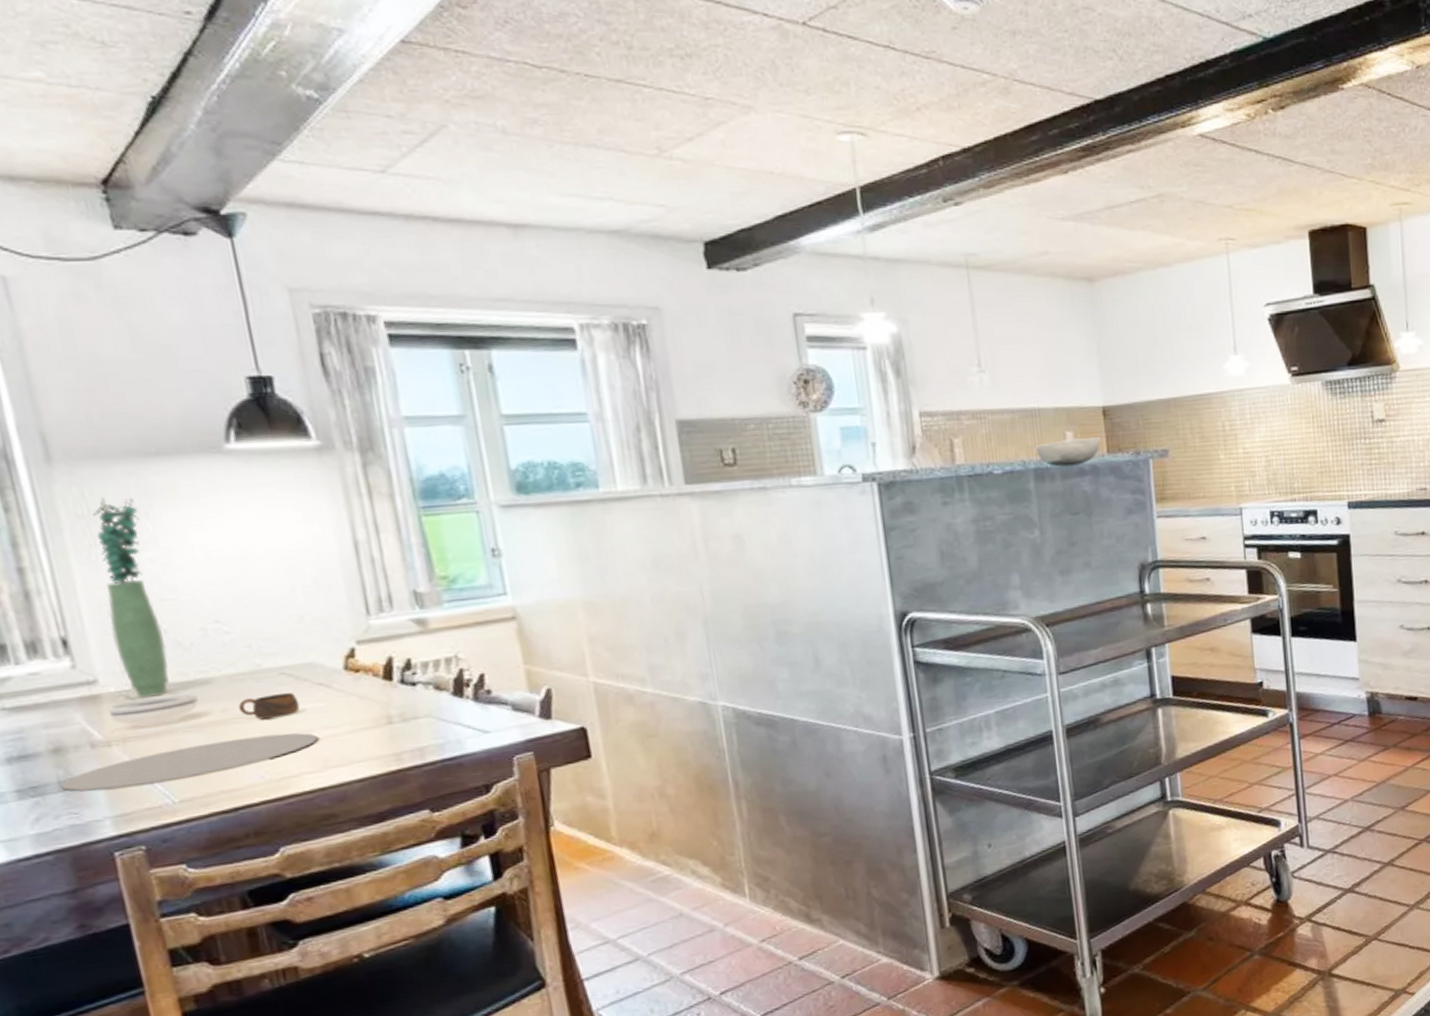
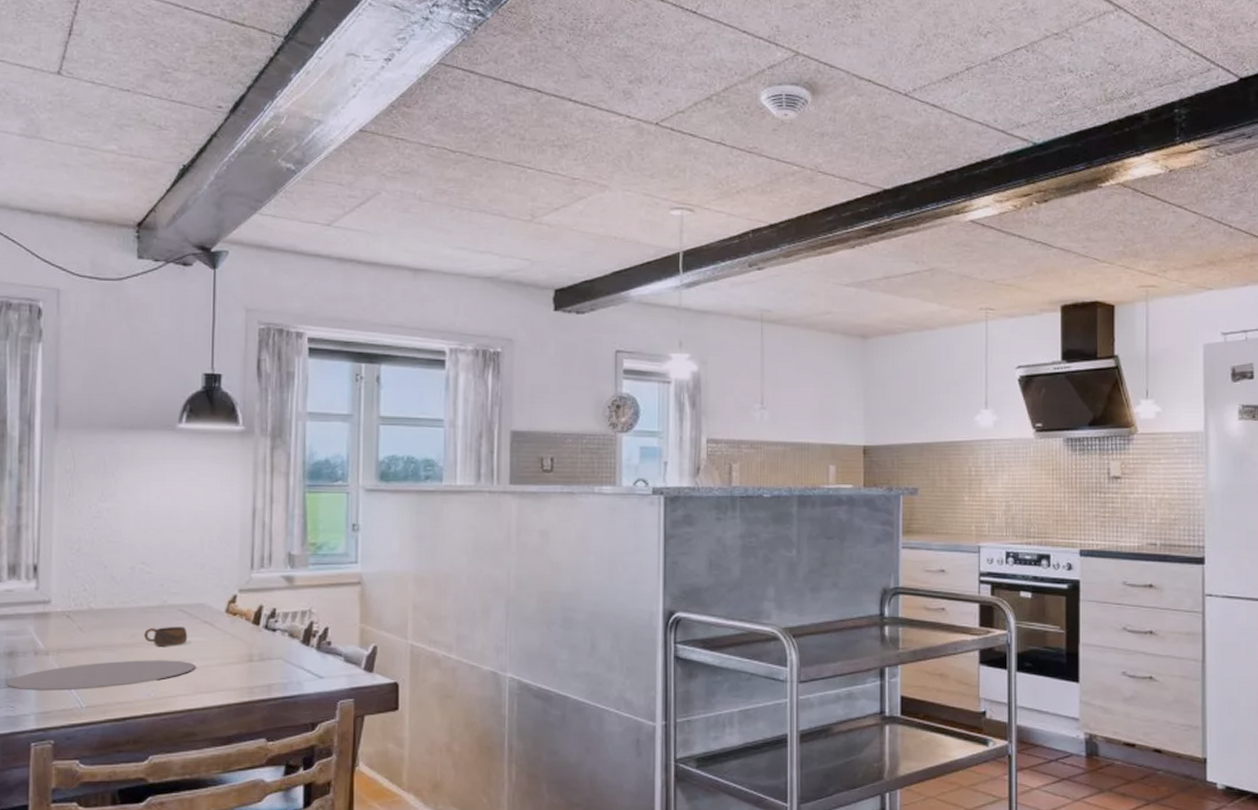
vase: present [93,497,171,698] -> none [69,458,107,618]
bowl: present [107,692,199,728] -> none [52,618,117,643]
soup bowl: present [1035,436,1102,467] -> none [801,471,860,496]

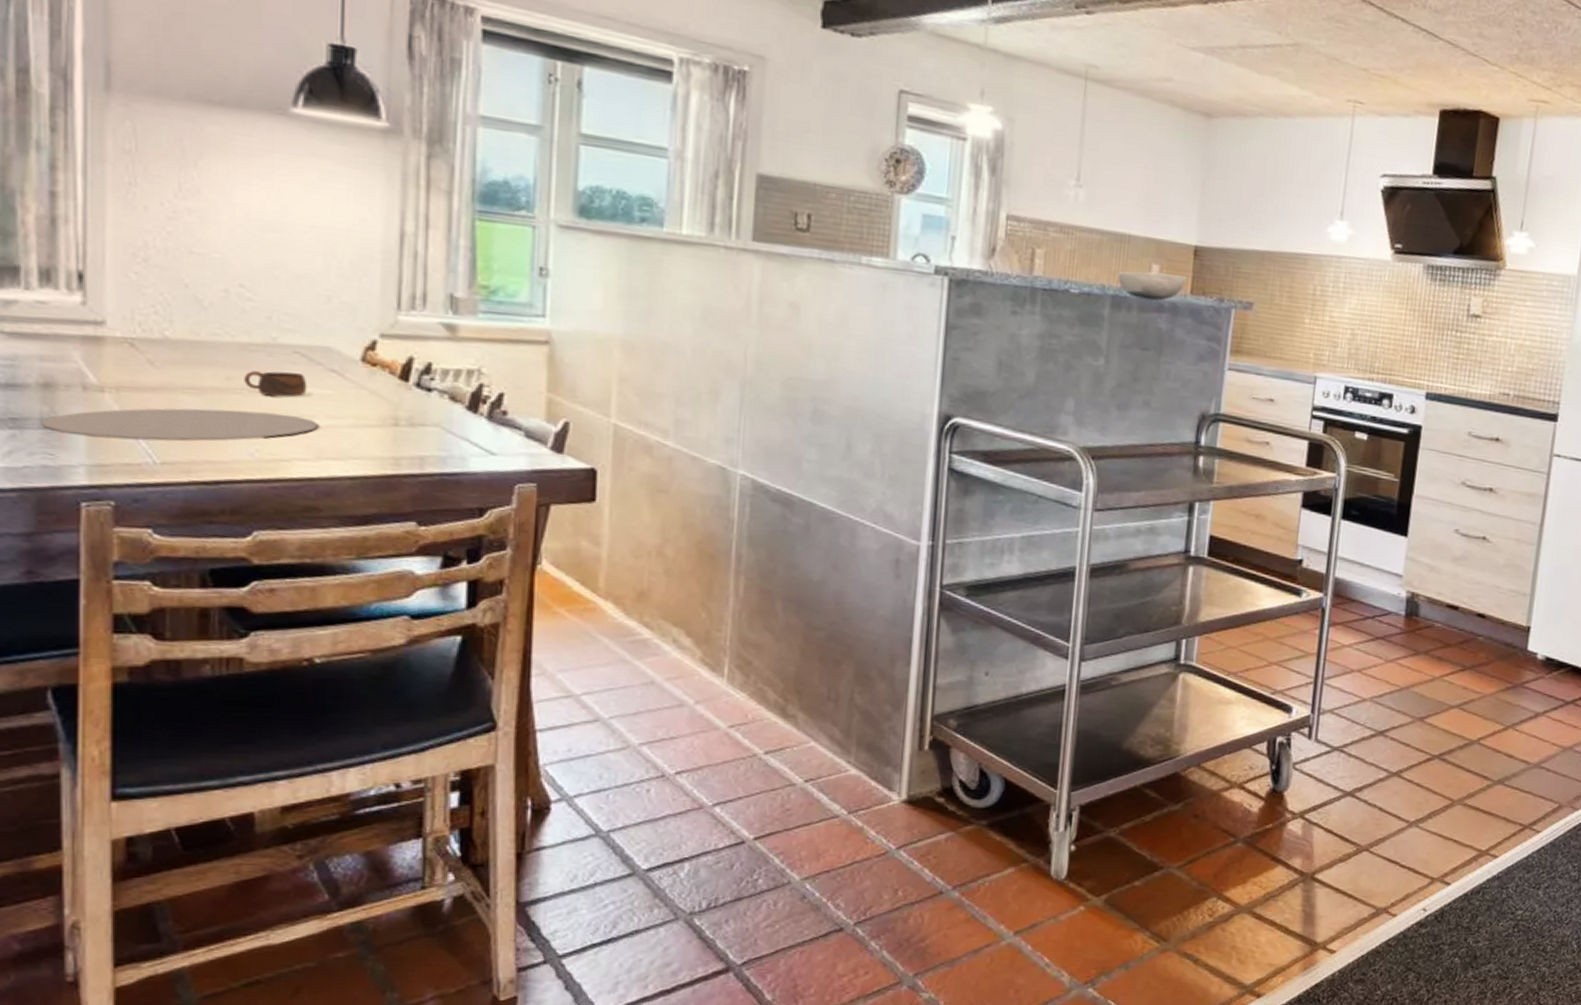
soup bowl: none [801,471,860,496] -> present [1117,271,1187,301]

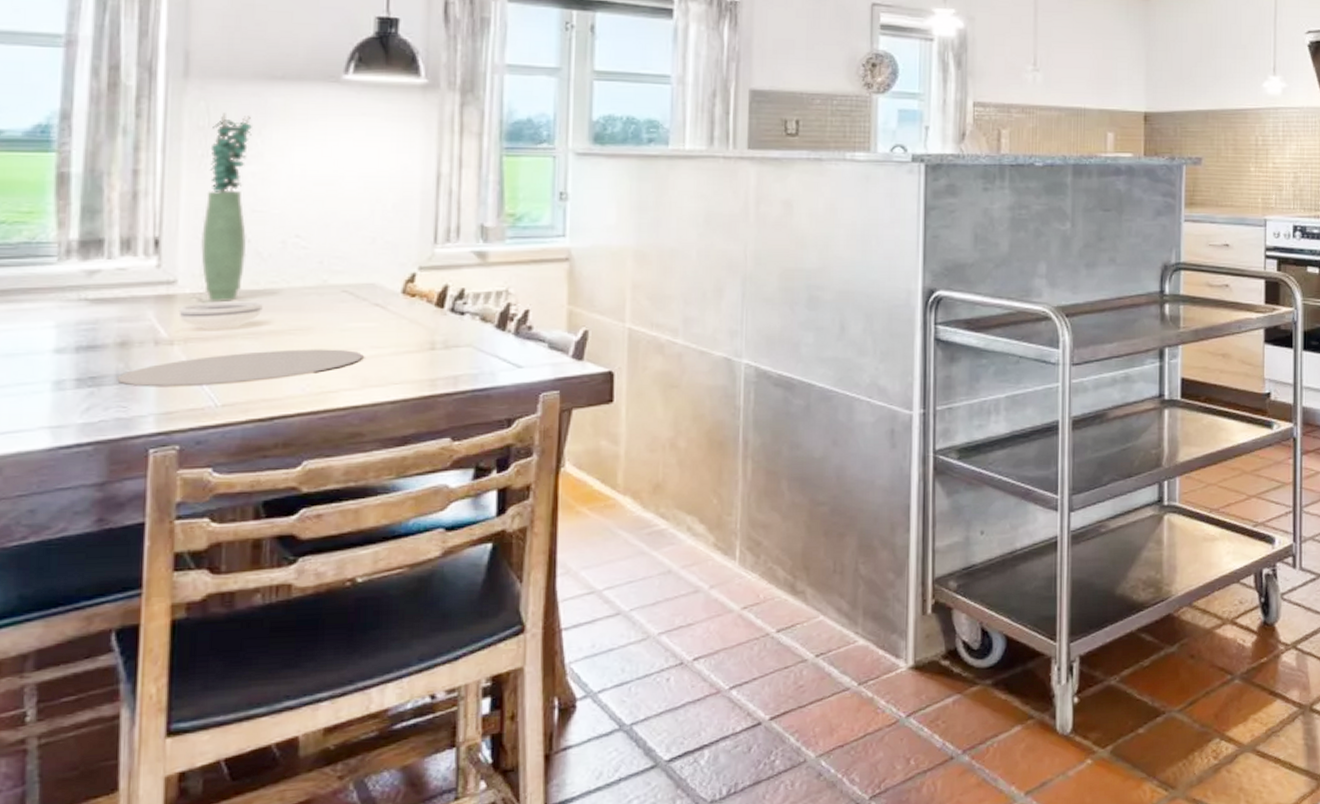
bowl: none [109,349,204,381] -> present [178,301,263,330]
vase: none [132,136,186,350] -> present [201,112,252,301]
cup: present [244,371,307,398] -> none [298,311,354,333]
soup bowl: present [1117,271,1187,301] -> none [1077,139,1140,165]

